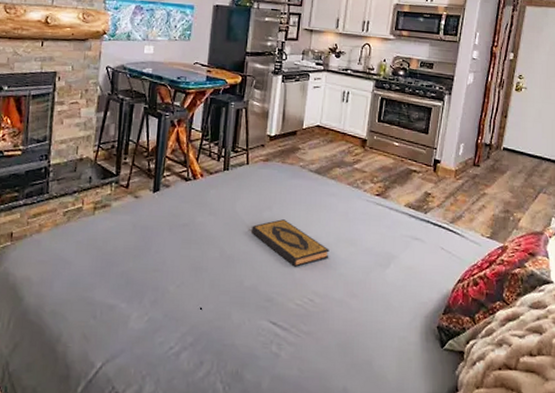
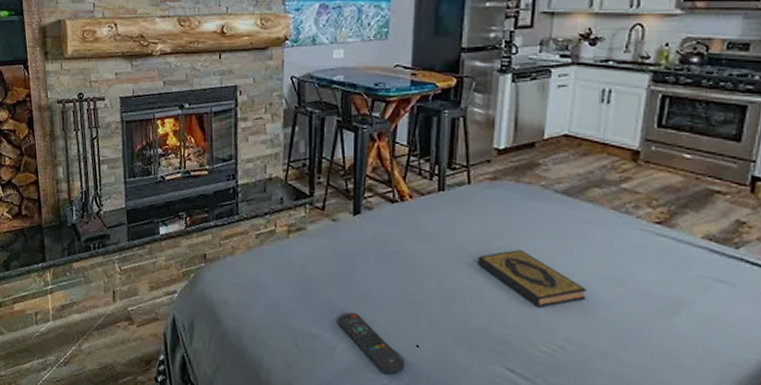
remote control: none [133,281,190,337] -> present [337,312,405,375]

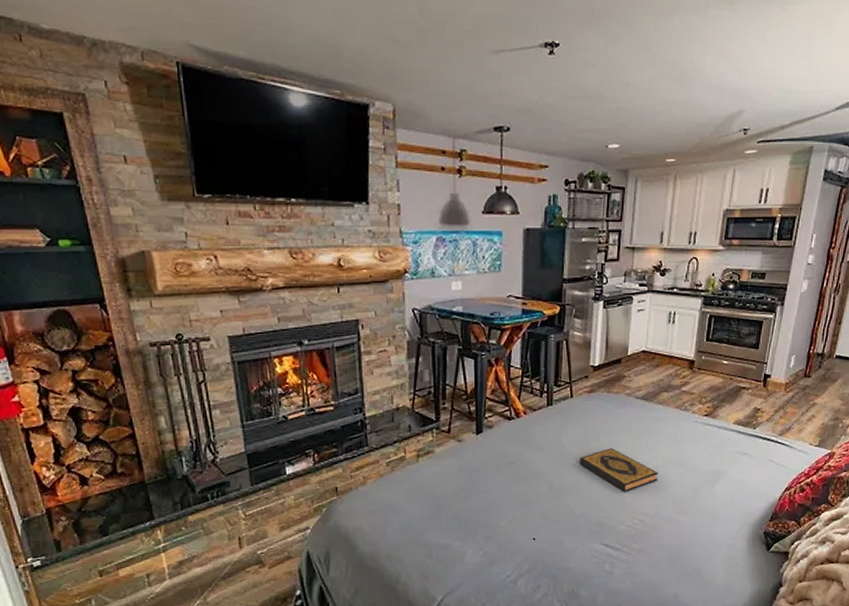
remote control: present [337,312,405,375] -> none [465,519,525,567]

